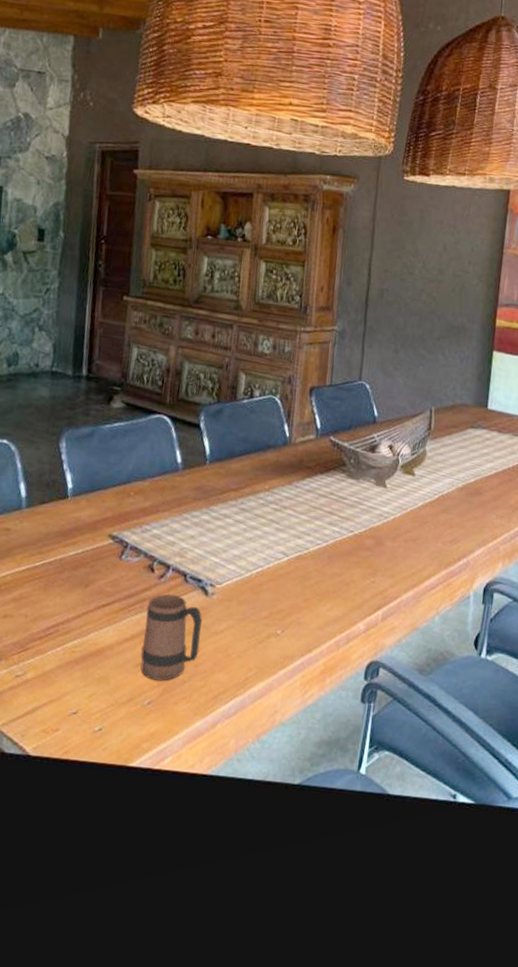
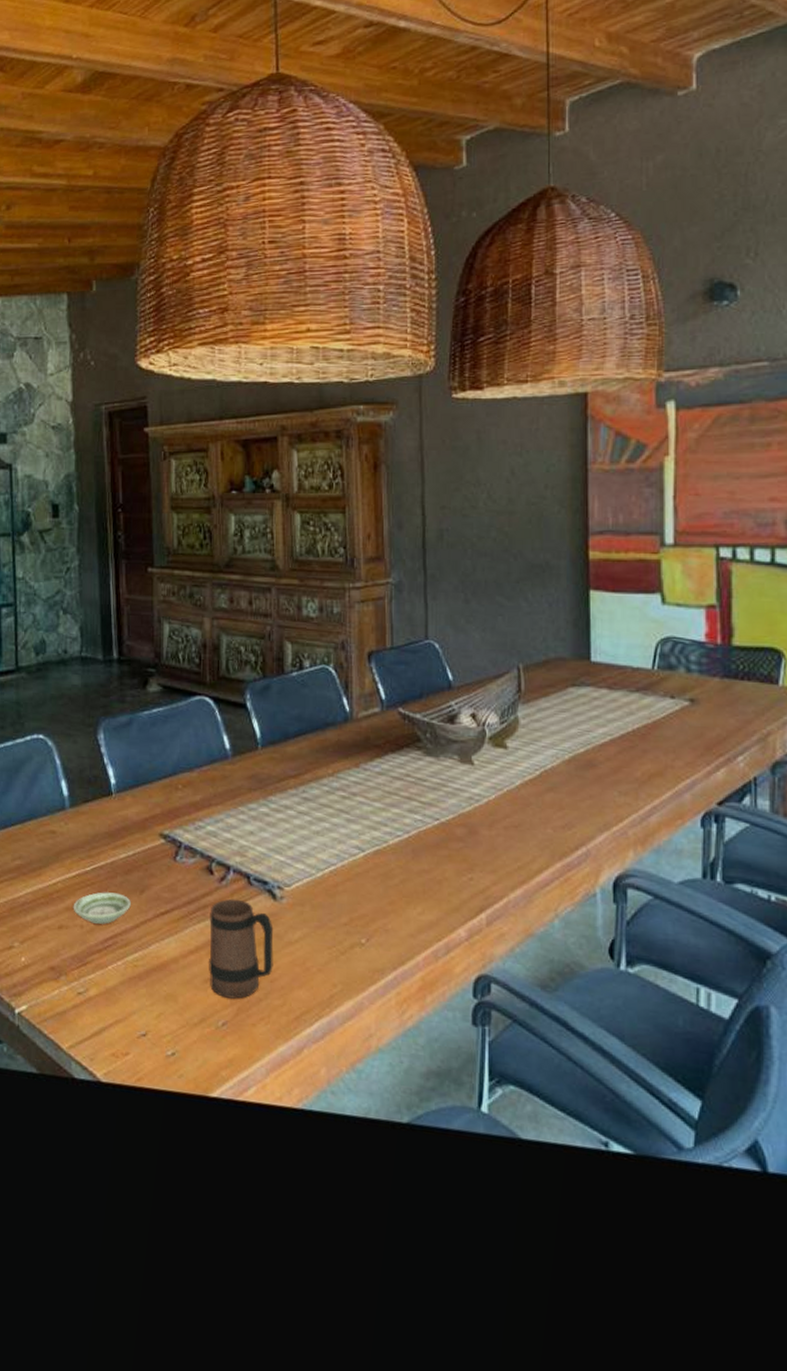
saucer: none [19,585,76,614] -> present [73,892,131,924]

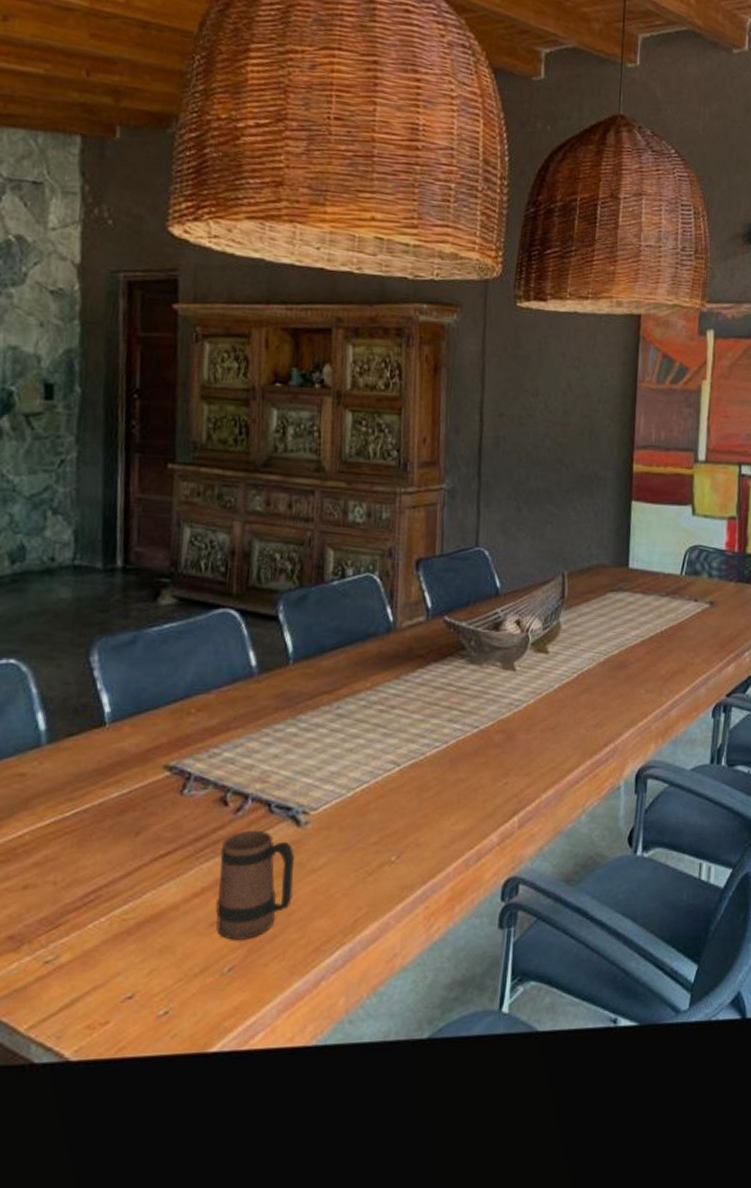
saucer: present [73,892,131,924] -> none [44,839,123,877]

